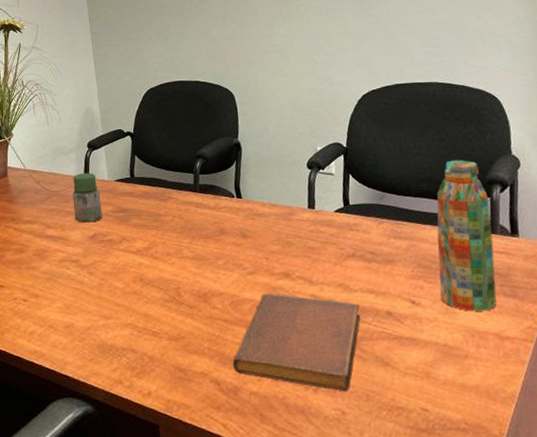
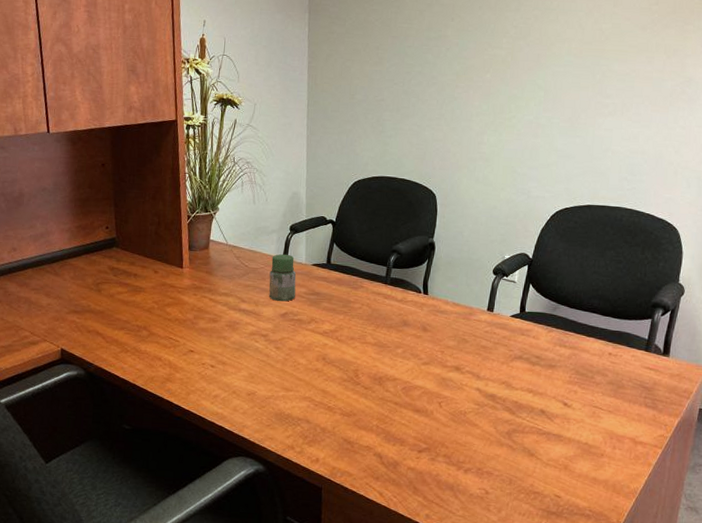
notebook: present [232,294,361,392] -> none [396,383,518,475]
water bottle: present [436,160,497,311] -> none [590,281,650,418]

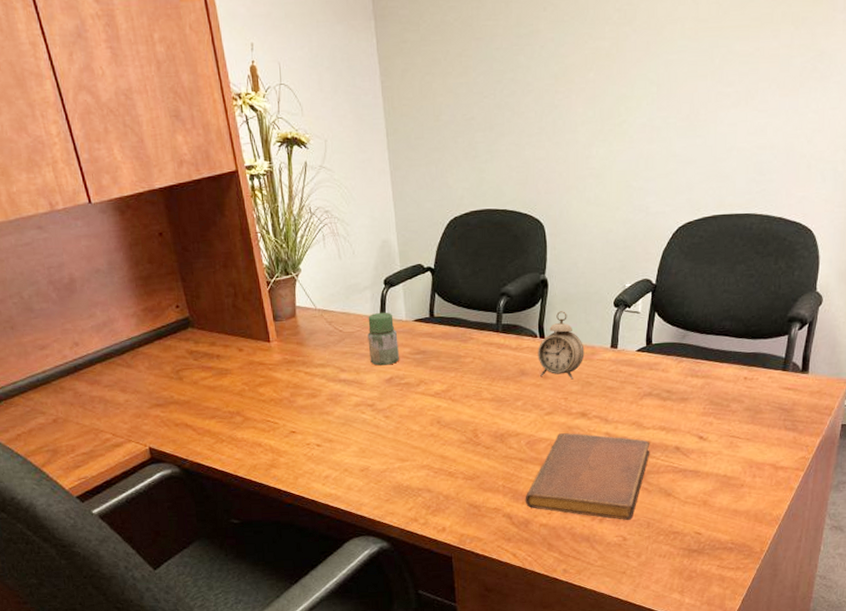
notebook: none [396,383,518,475] -> present [525,433,650,521]
alarm clock: none [420,272,463,335] -> present [537,311,585,380]

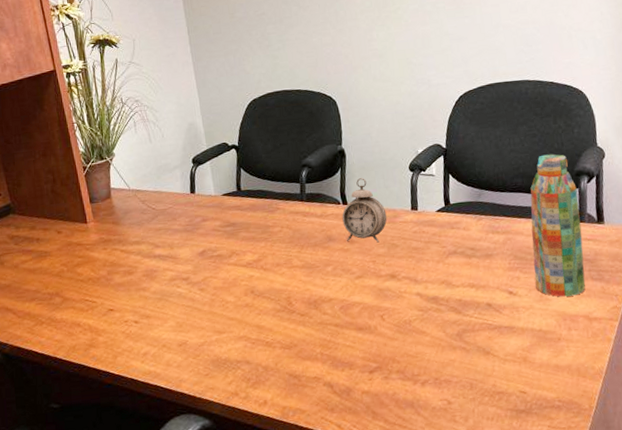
jar: present [367,312,400,366] -> none [179,188,211,240]
notebook: present [525,433,650,521] -> none [344,295,463,383]
water bottle: none [727,297,787,445] -> present [530,154,586,297]

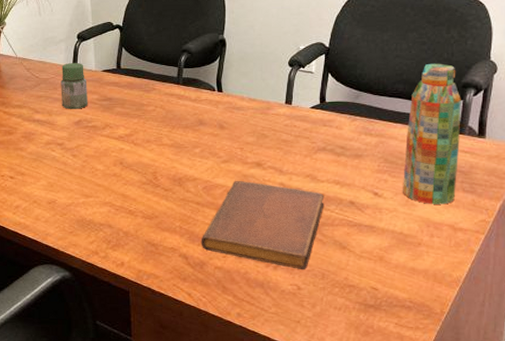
jar: none [179,188,211,240] -> present [61,62,89,109]
alarm clock: present [342,178,387,243] -> none [215,68,260,131]
notebook: none [344,295,463,383] -> present [201,181,325,270]

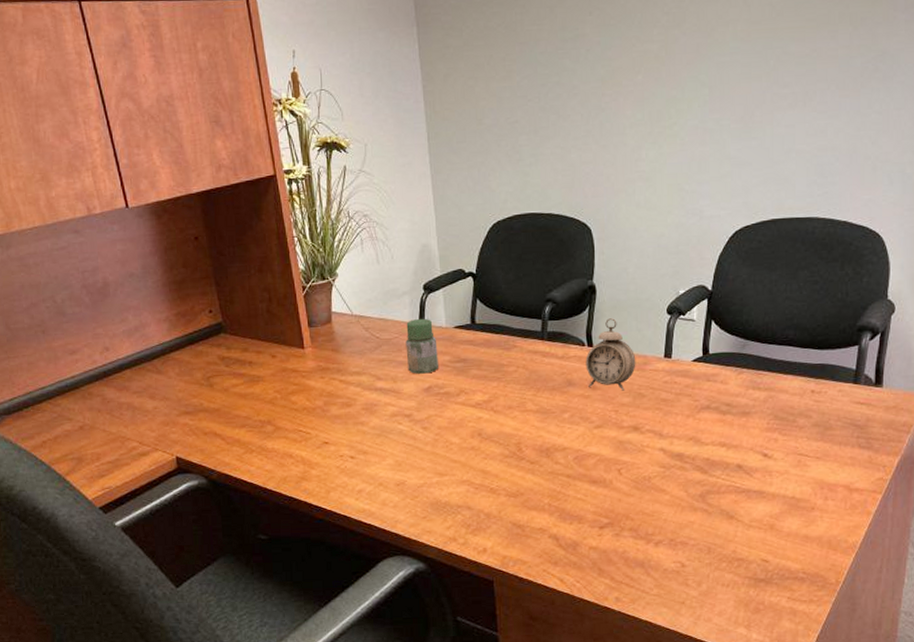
notebook: present [201,181,325,270] -> none [573,448,710,545]
alarm clock: none [215,68,260,131] -> present [585,318,636,391]
water bottle: present [403,63,461,205] -> none [794,304,857,464]

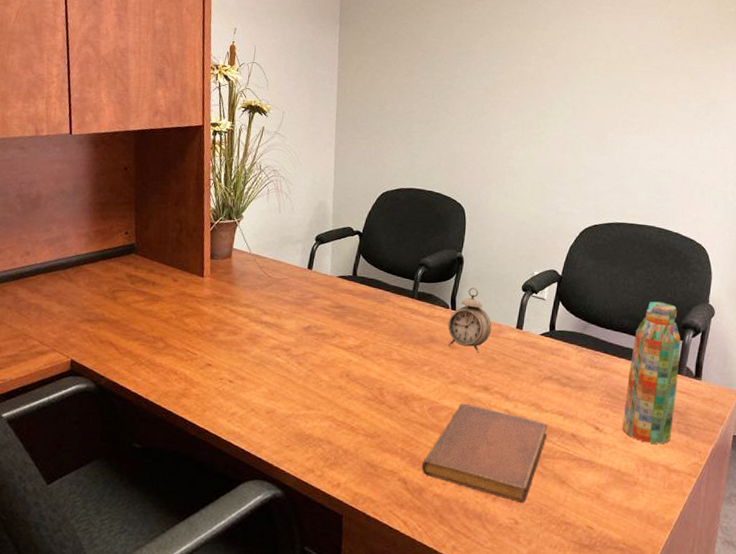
jar: present [405,318,439,374] -> none [292,264,321,315]
notebook: none [573,448,710,545] -> present [421,404,548,504]
water bottle: none [794,304,857,464] -> present [622,301,681,444]

